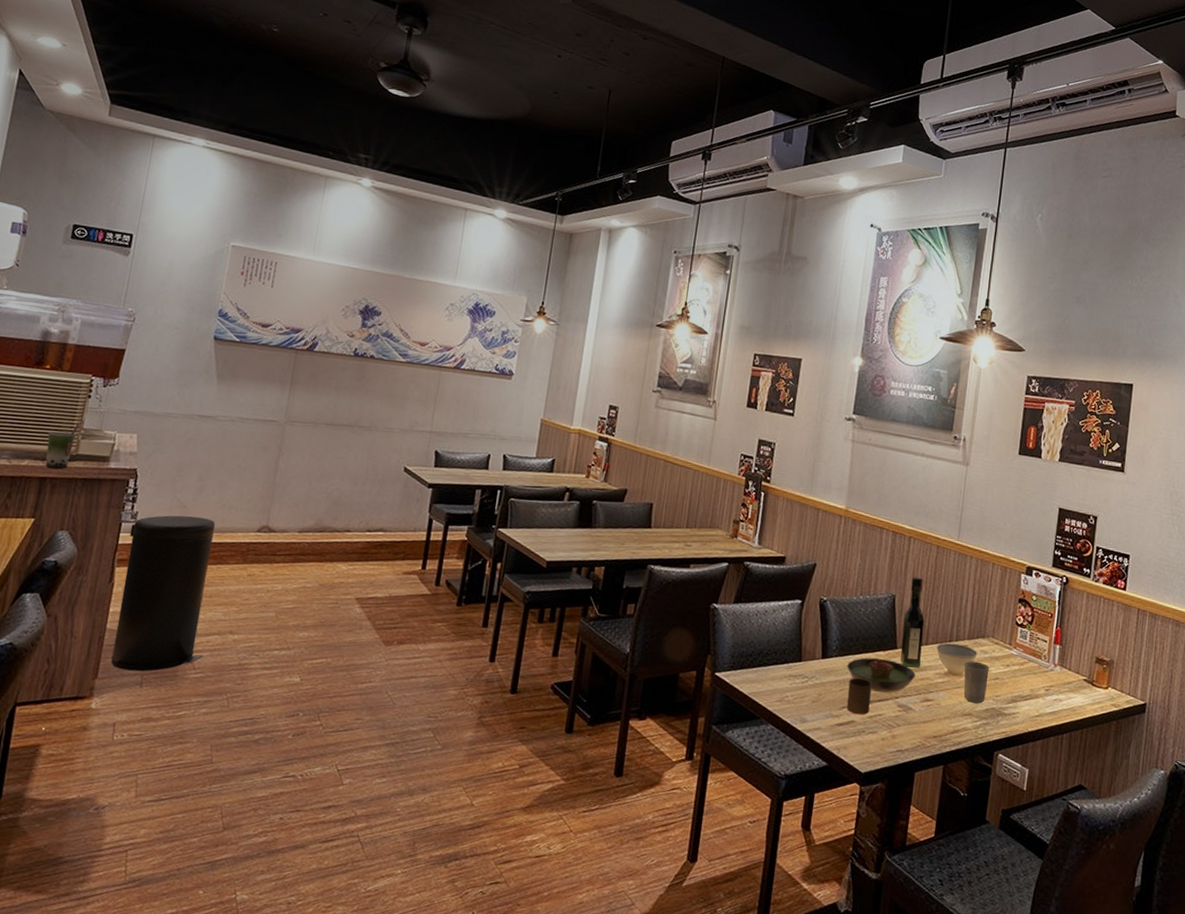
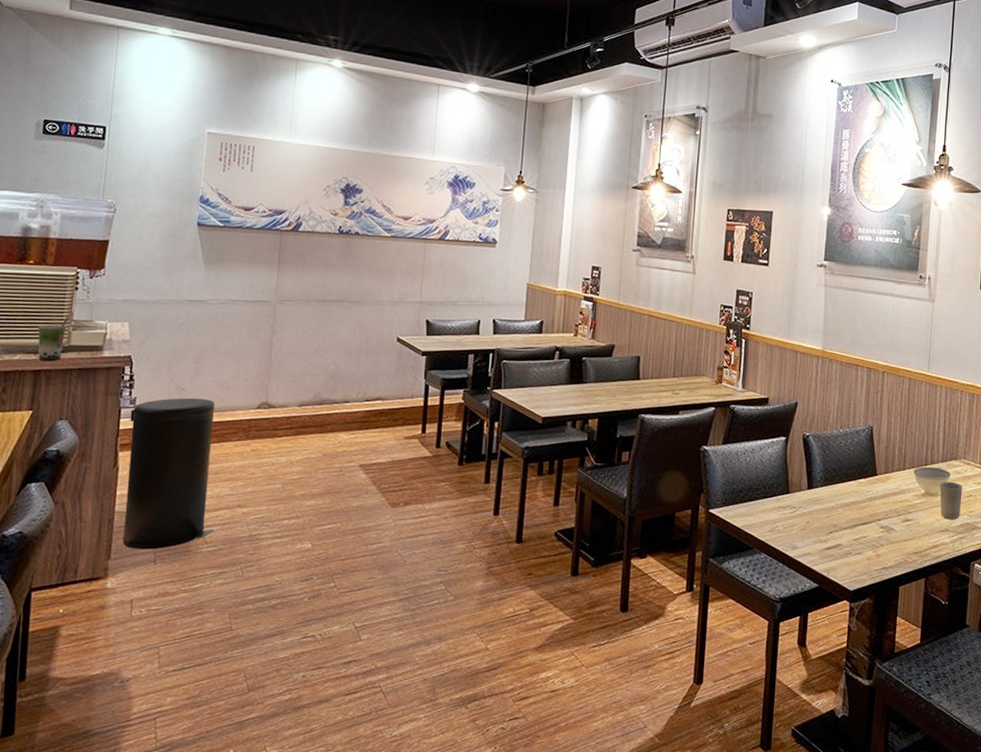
cup: present [846,677,872,715] -> none [833,504,856,539]
soup bowl: present [847,657,916,694] -> none [831,485,895,517]
bottle: present [899,577,925,668] -> none [880,408,901,492]

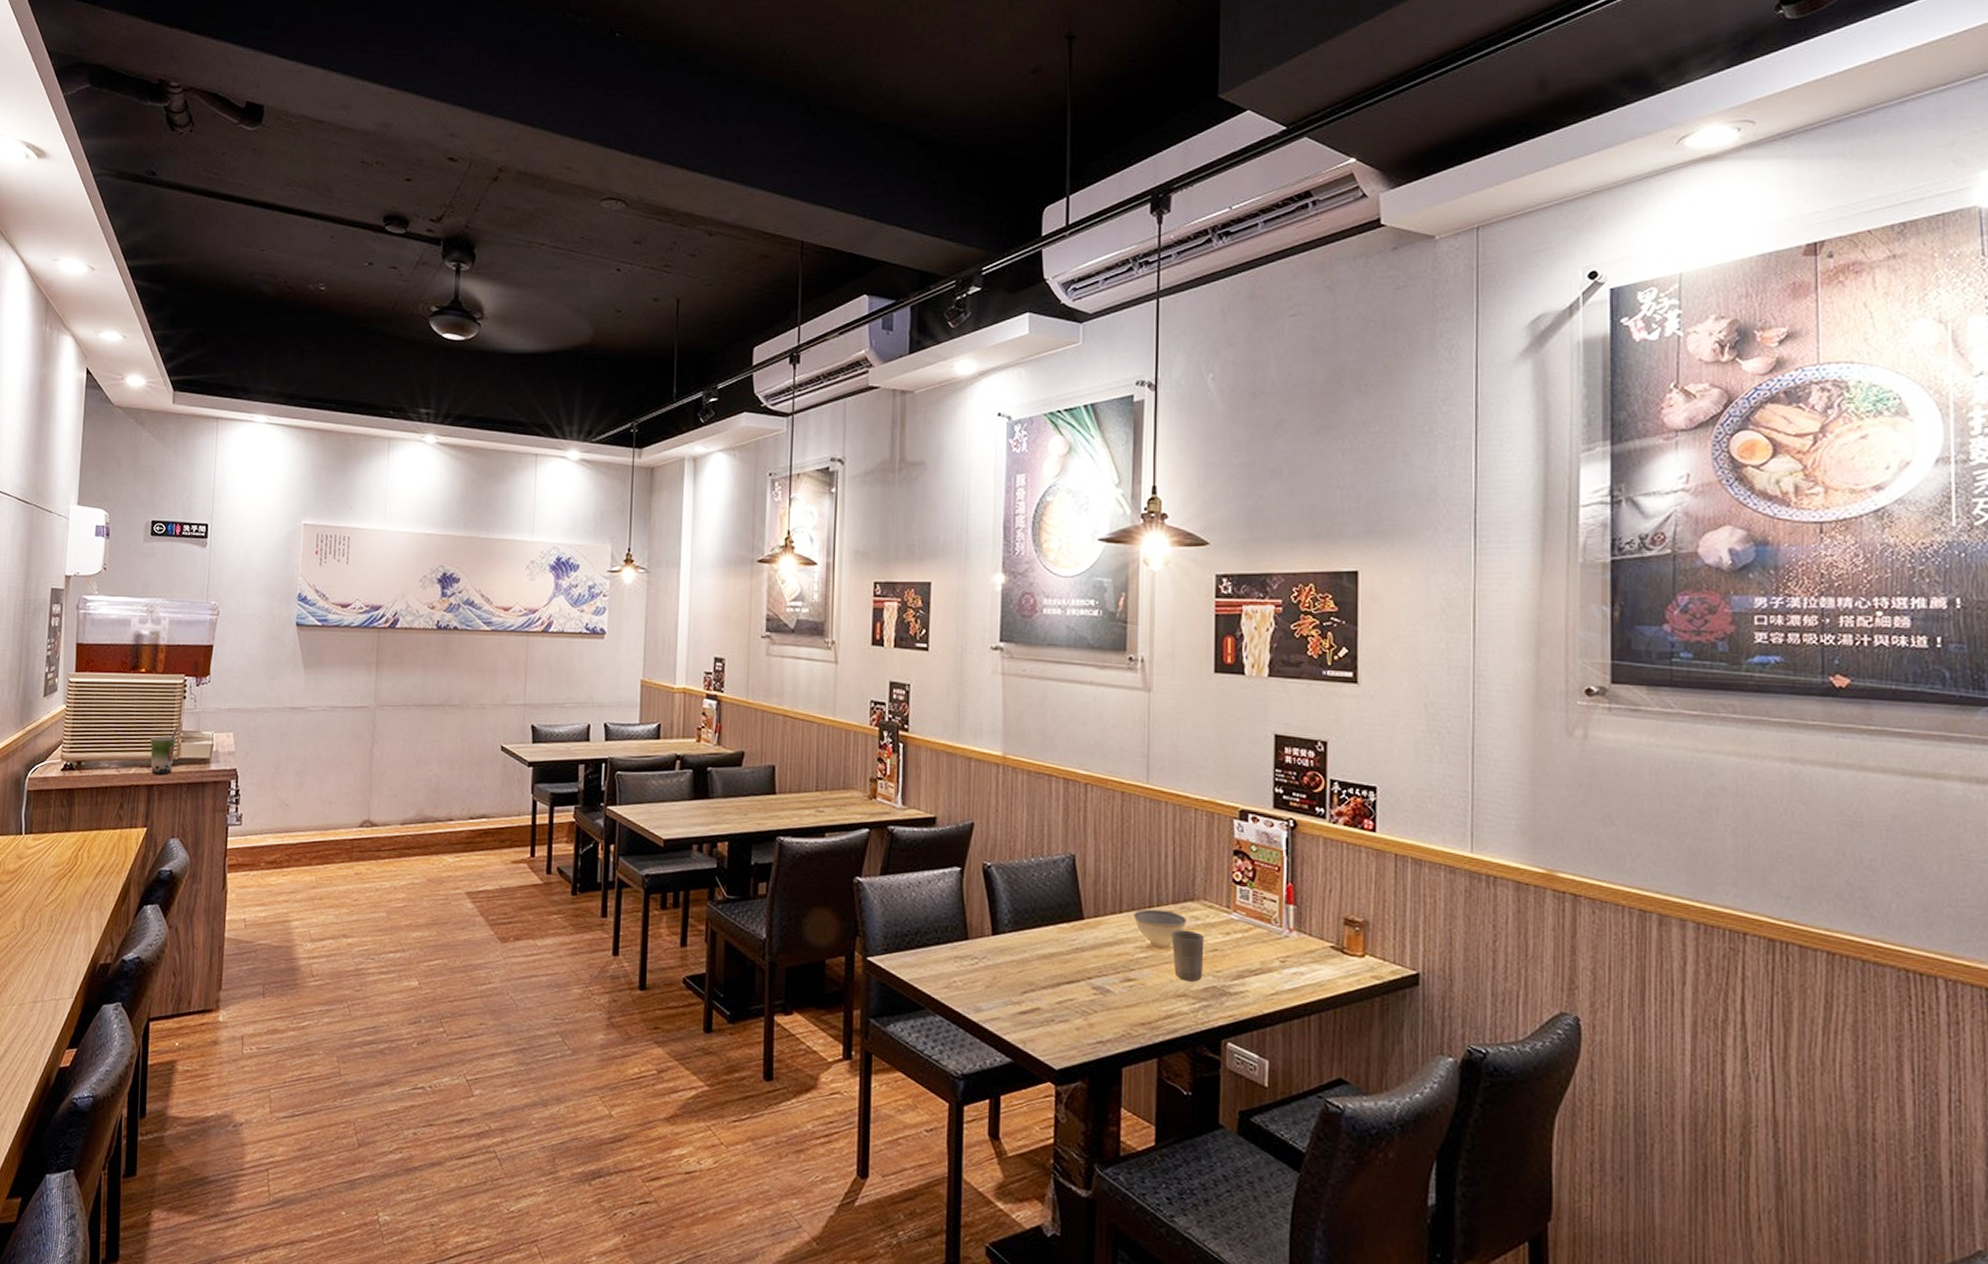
pedal bin: present [122,397,215,550] -> none [232,814,320,981]

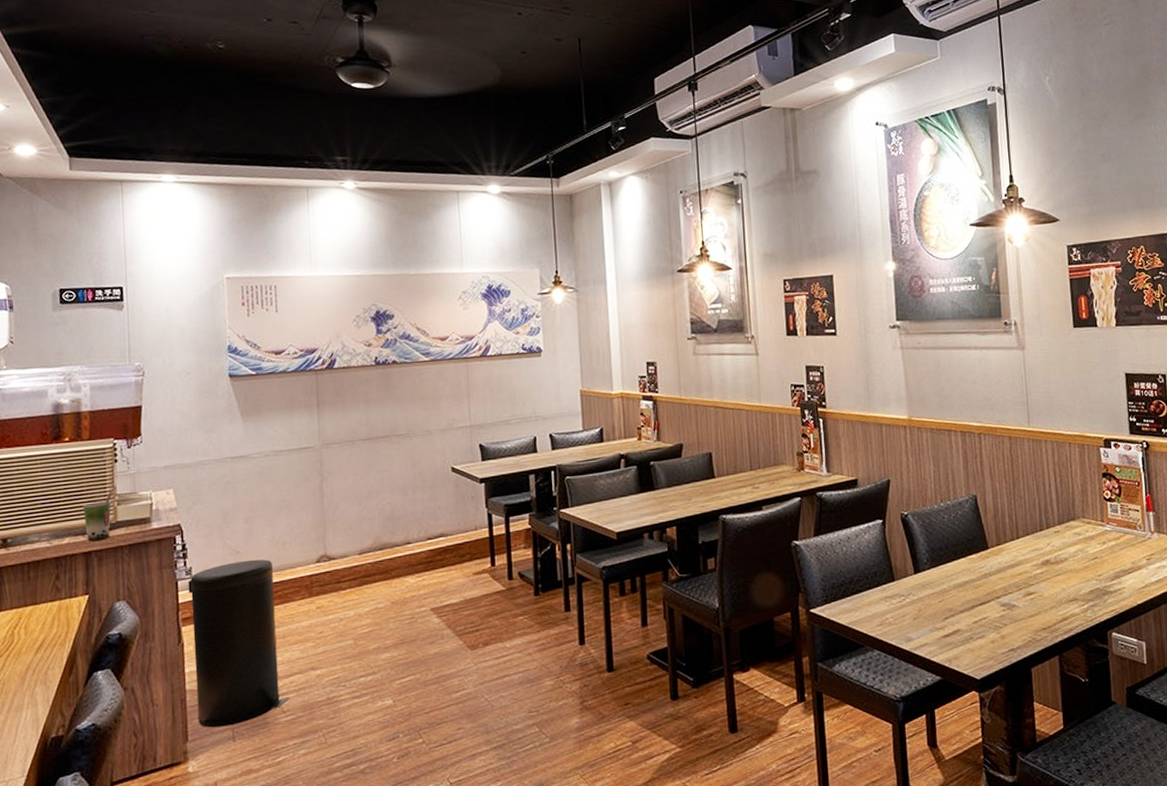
pedal bin: none [232,814,320,981] -> present [188,559,290,728]
bowl: present [1133,909,1186,949] -> none [1028,531,1071,564]
cup: present [1171,929,1204,982] -> none [1060,544,1088,588]

